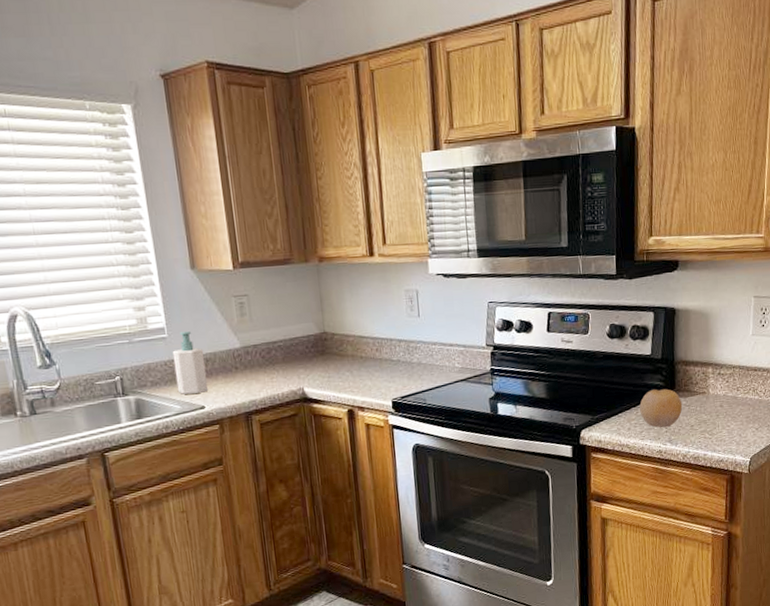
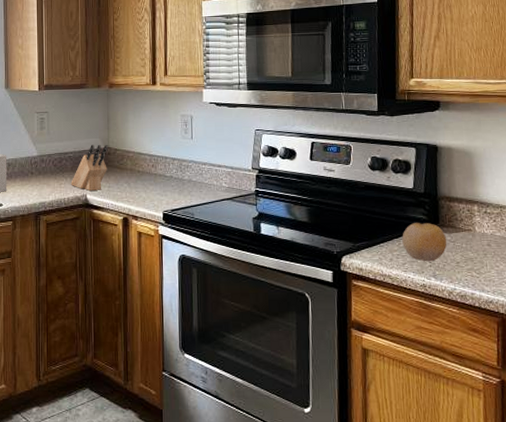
knife block: none [284,328,325,383] -> present [71,144,108,191]

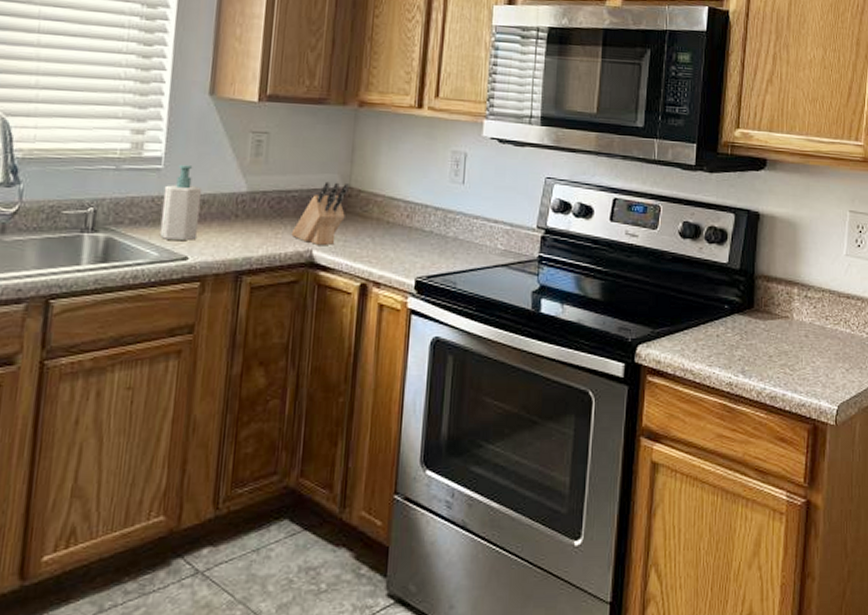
fruit: present [402,222,447,262] -> none [710,305,761,355]

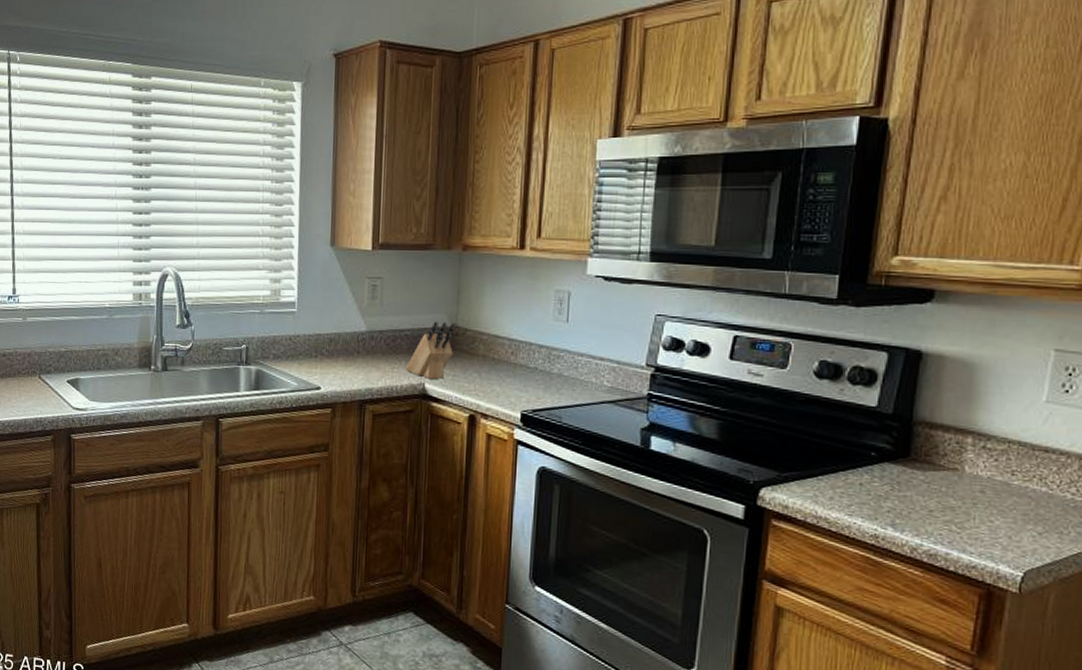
soap bottle: present [159,165,202,242] -> none [297,308,329,374]

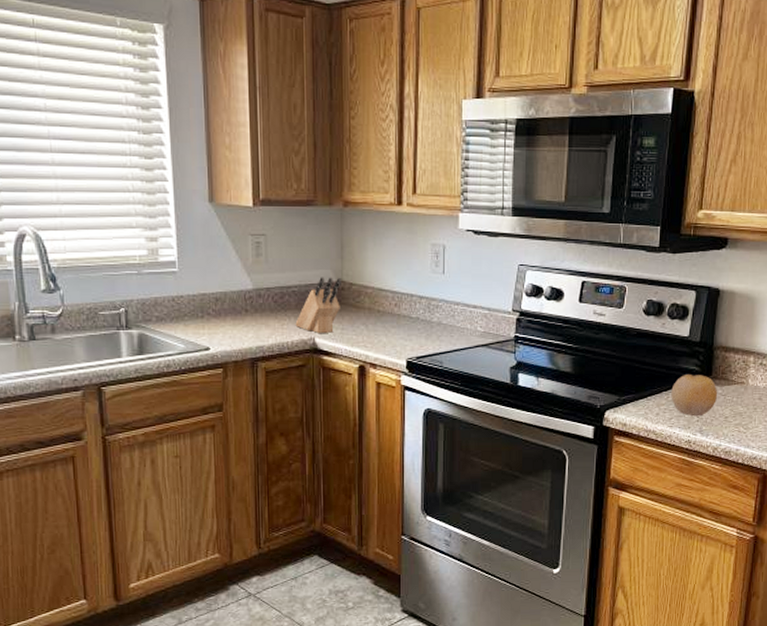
fruit: none [851,452,919,507] -> present [671,374,718,417]

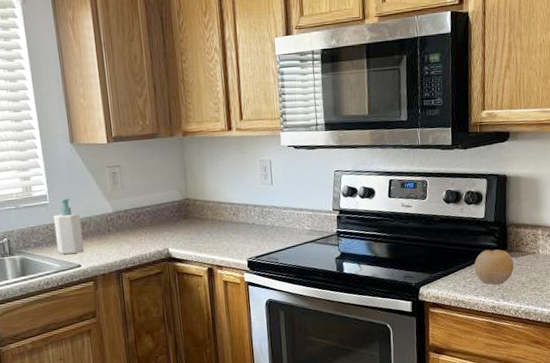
soap bottle: none [181,268,216,334] -> present [53,198,85,254]
knife block: present [295,277,341,333] -> none [151,195,188,244]

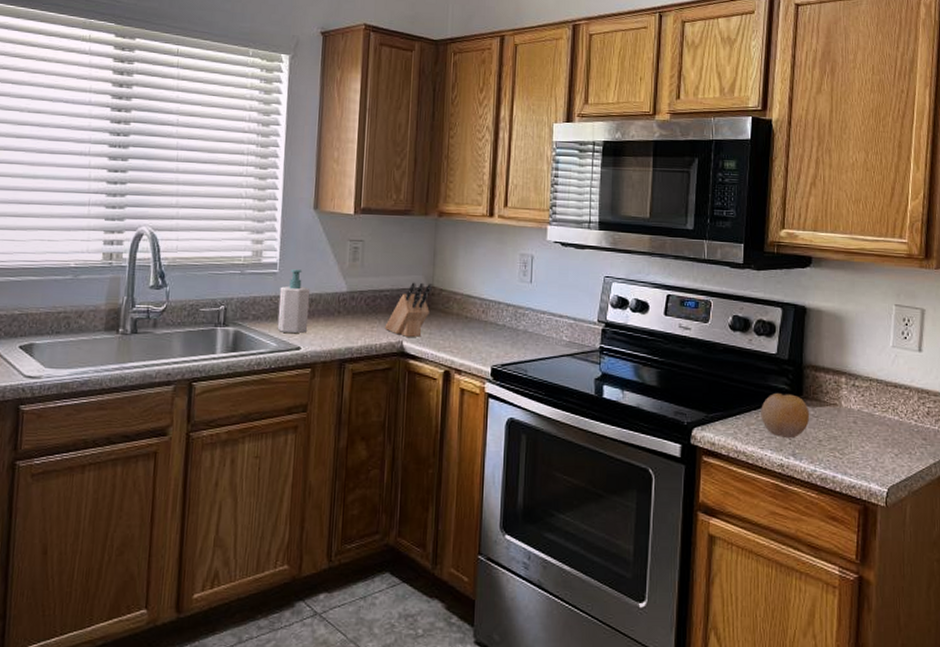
knife block: none [151,195,188,244] -> present [385,282,432,337]

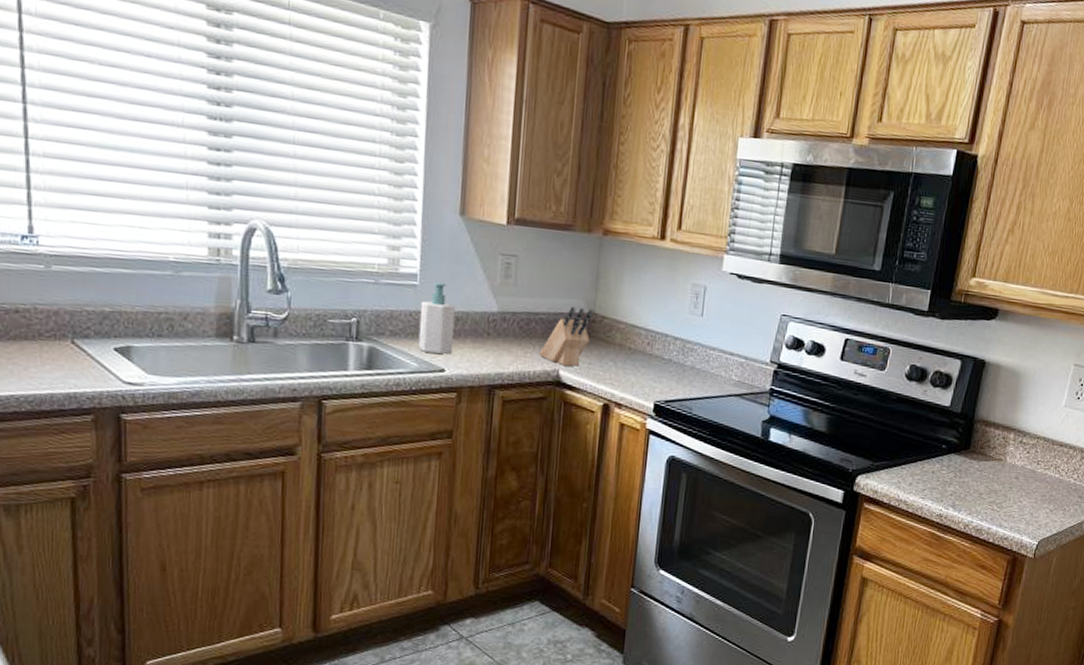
fruit: present [761,392,810,439] -> none [926,445,975,491]

